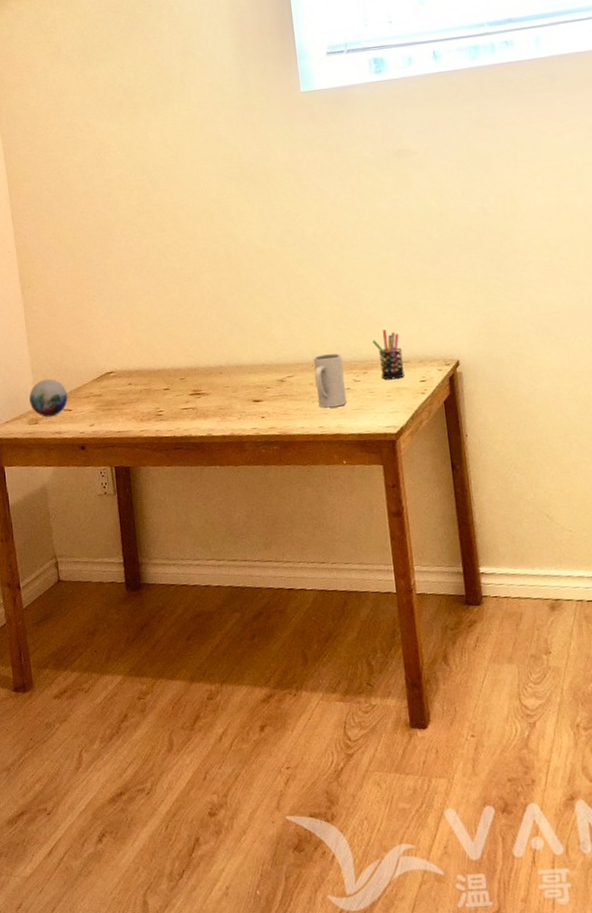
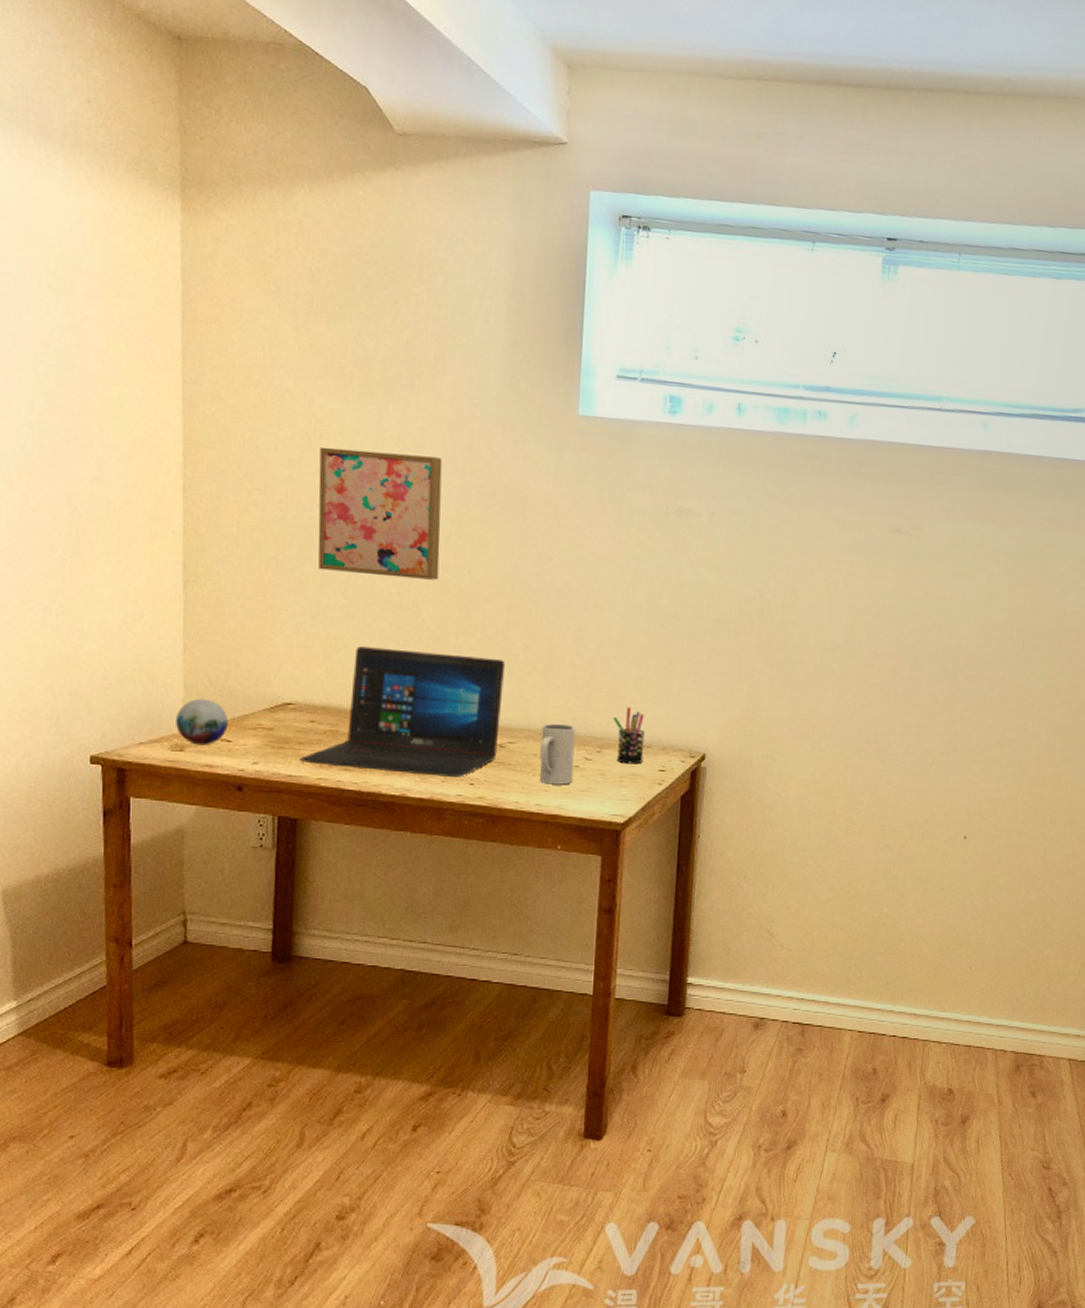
wall art: none [106,151,210,260] -> present [318,447,443,580]
laptop: none [124,307,280,419] -> present [299,646,505,777]

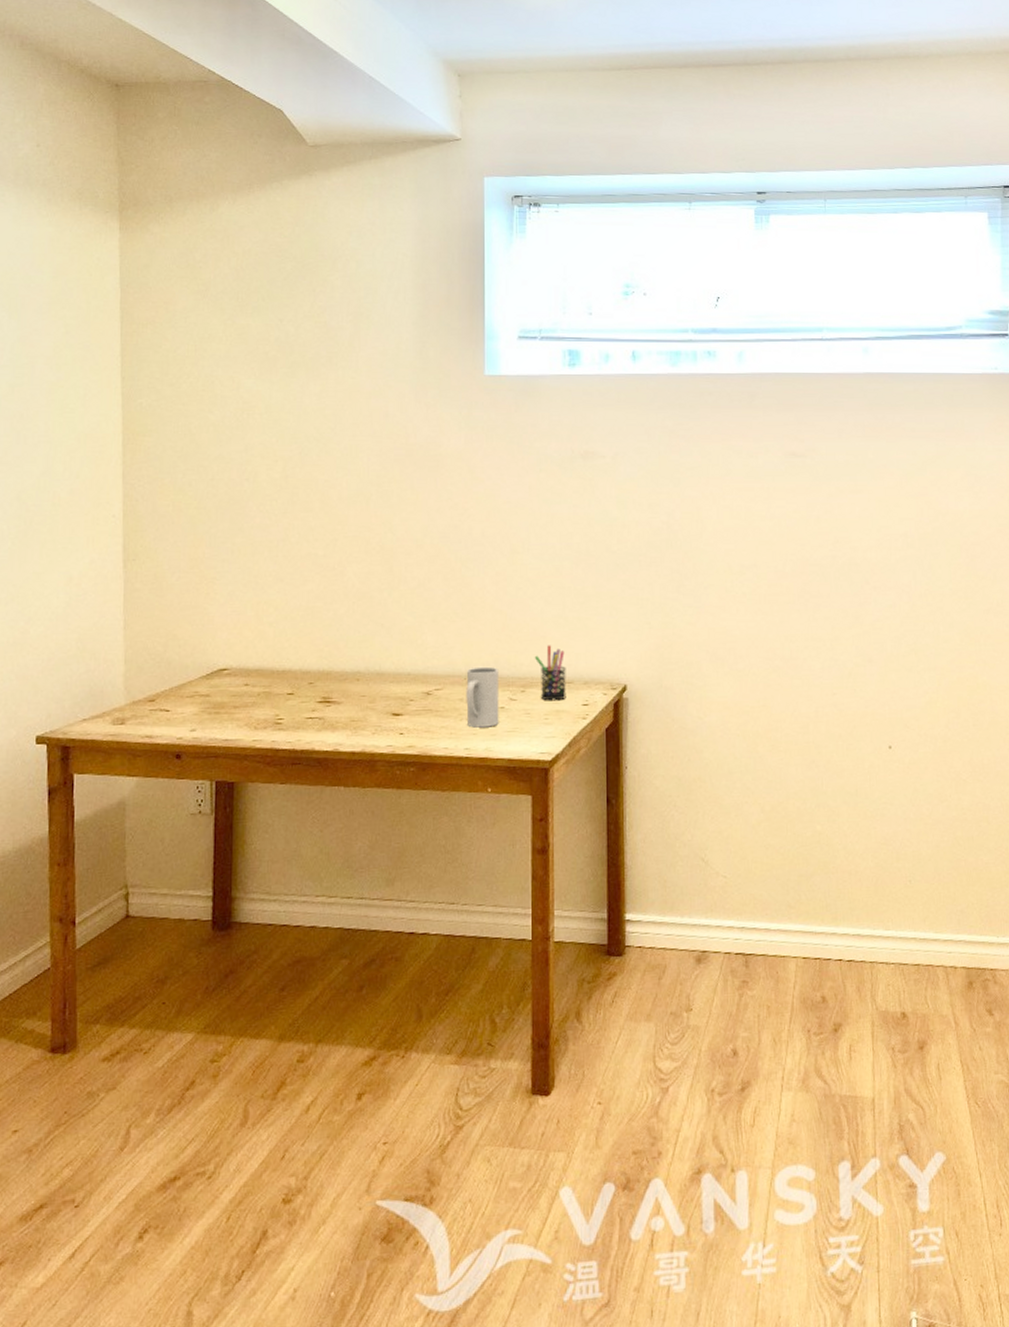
decorative orb: present [176,698,229,746] -> none [117,671,167,717]
laptop: present [299,646,505,777] -> none [235,608,427,729]
wall art: present [318,447,443,580] -> none [247,425,362,540]

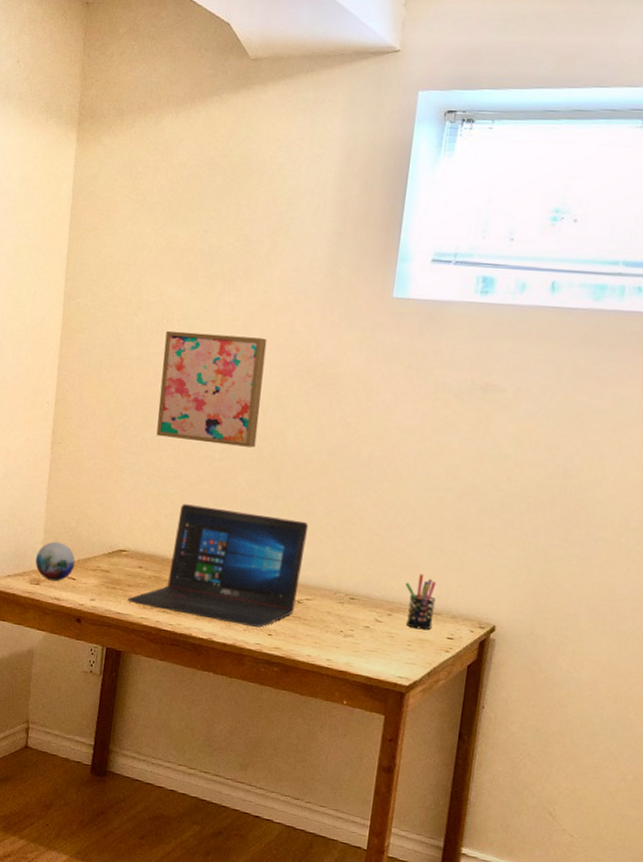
decorative orb: none [117,671,167,717] -> present [35,541,76,582]
laptop: none [235,608,427,729] -> present [127,504,308,628]
wall art: none [247,425,362,540] -> present [156,330,267,448]
mug: present [466,666,499,728] -> none [332,584,369,644]

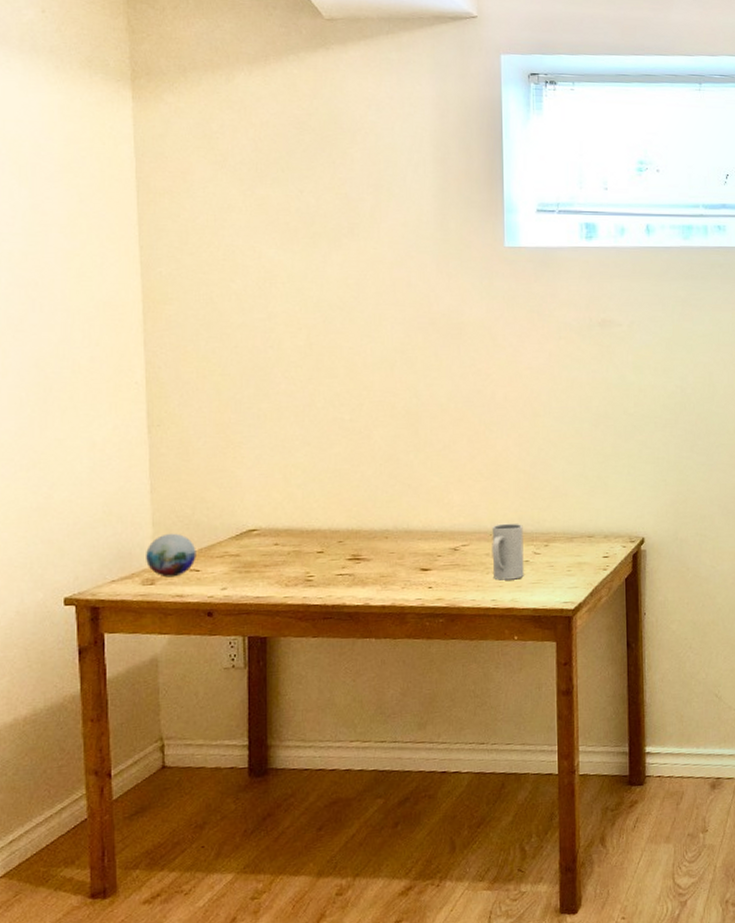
laptop: present [127,504,308,628] -> none [266,470,454,584]
wall art: present [156,330,267,448] -> none [271,294,387,405]
mug: none [332,584,369,644] -> present [491,523,524,580]
pen holder: present [405,574,436,630] -> none [556,502,588,554]

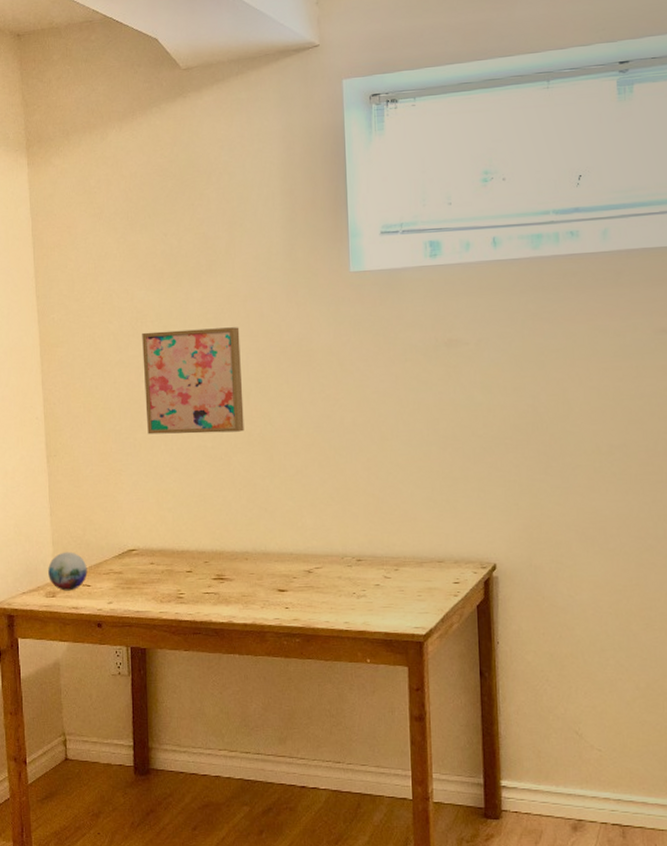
wall art: none [271,294,387,405] -> present [142,327,244,435]
mug: present [491,523,524,580] -> none [343,547,375,603]

